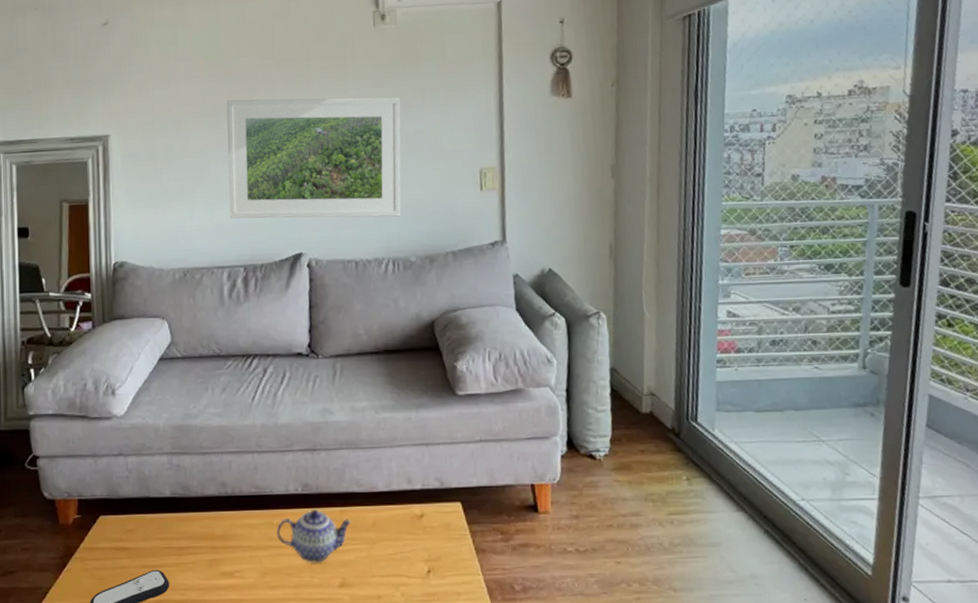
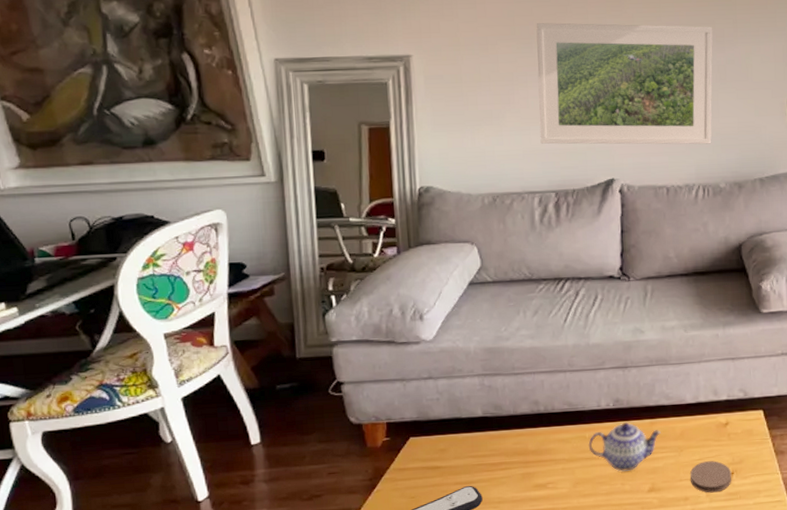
coaster: none [383,556,429,592] -> present [690,461,732,493]

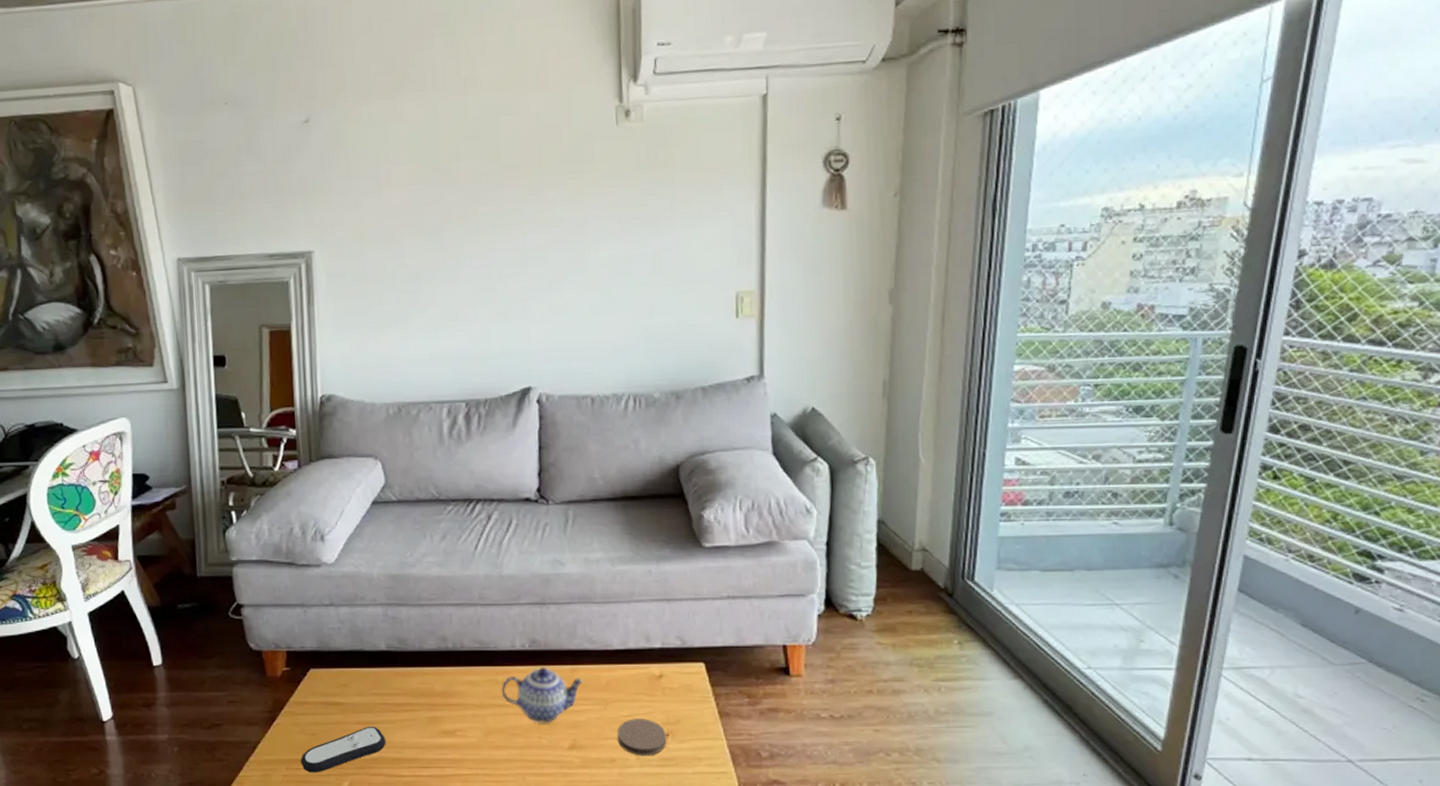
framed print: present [536,23,713,145] -> none [445,208,646,348]

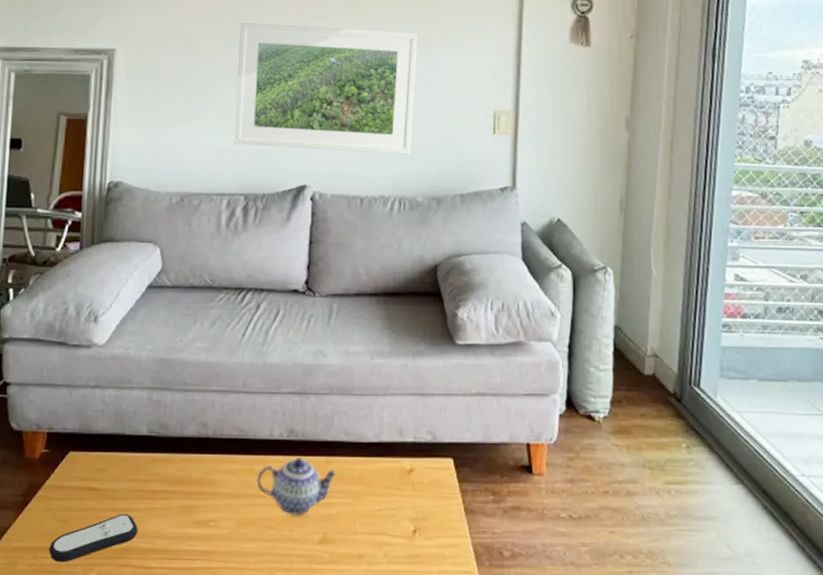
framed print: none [445,208,646,348] -> present [234,23,419,155]
coaster: present [617,719,667,756] -> none [366,513,414,553]

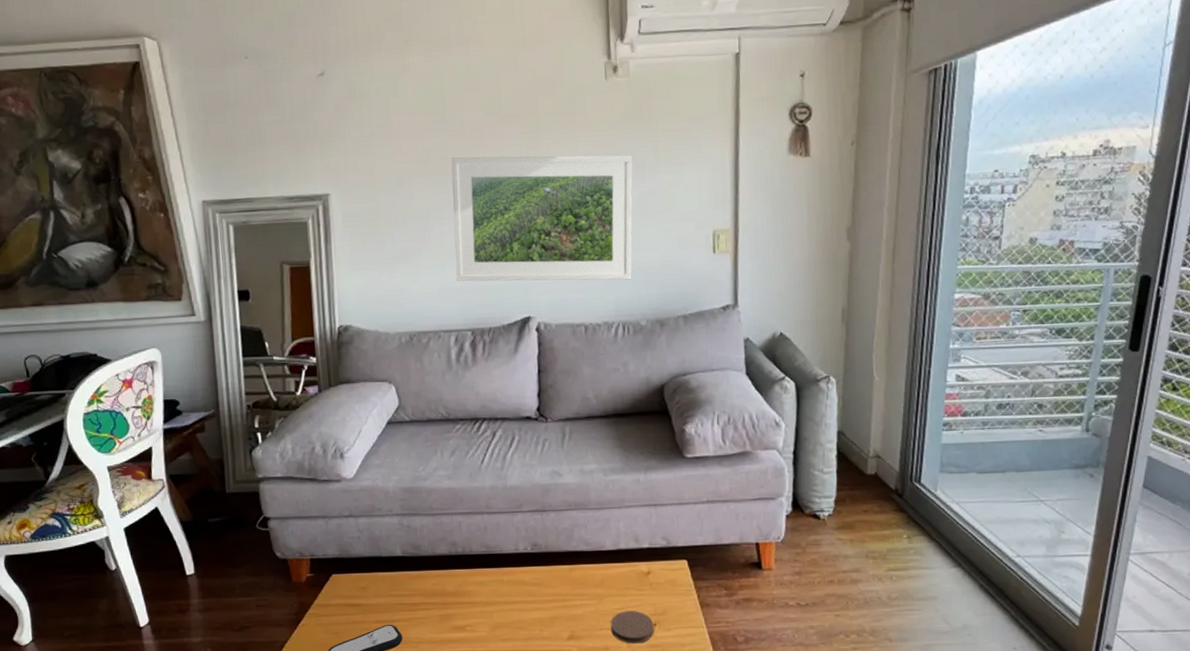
teapot: present [257,458,337,516] -> none [506,567,580,617]
coaster: none [366,513,414,553] -> present [610,611,655,644]

